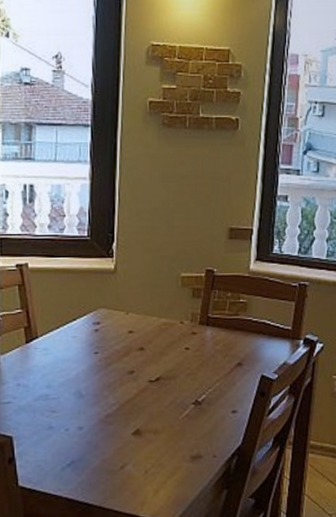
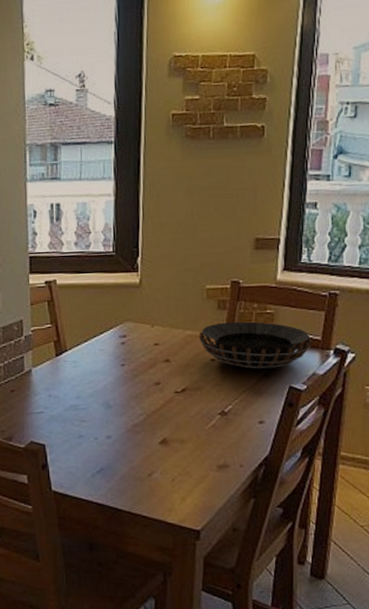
decorative bowl: none [173,310,284,358] -> present [199,321,313,369]

